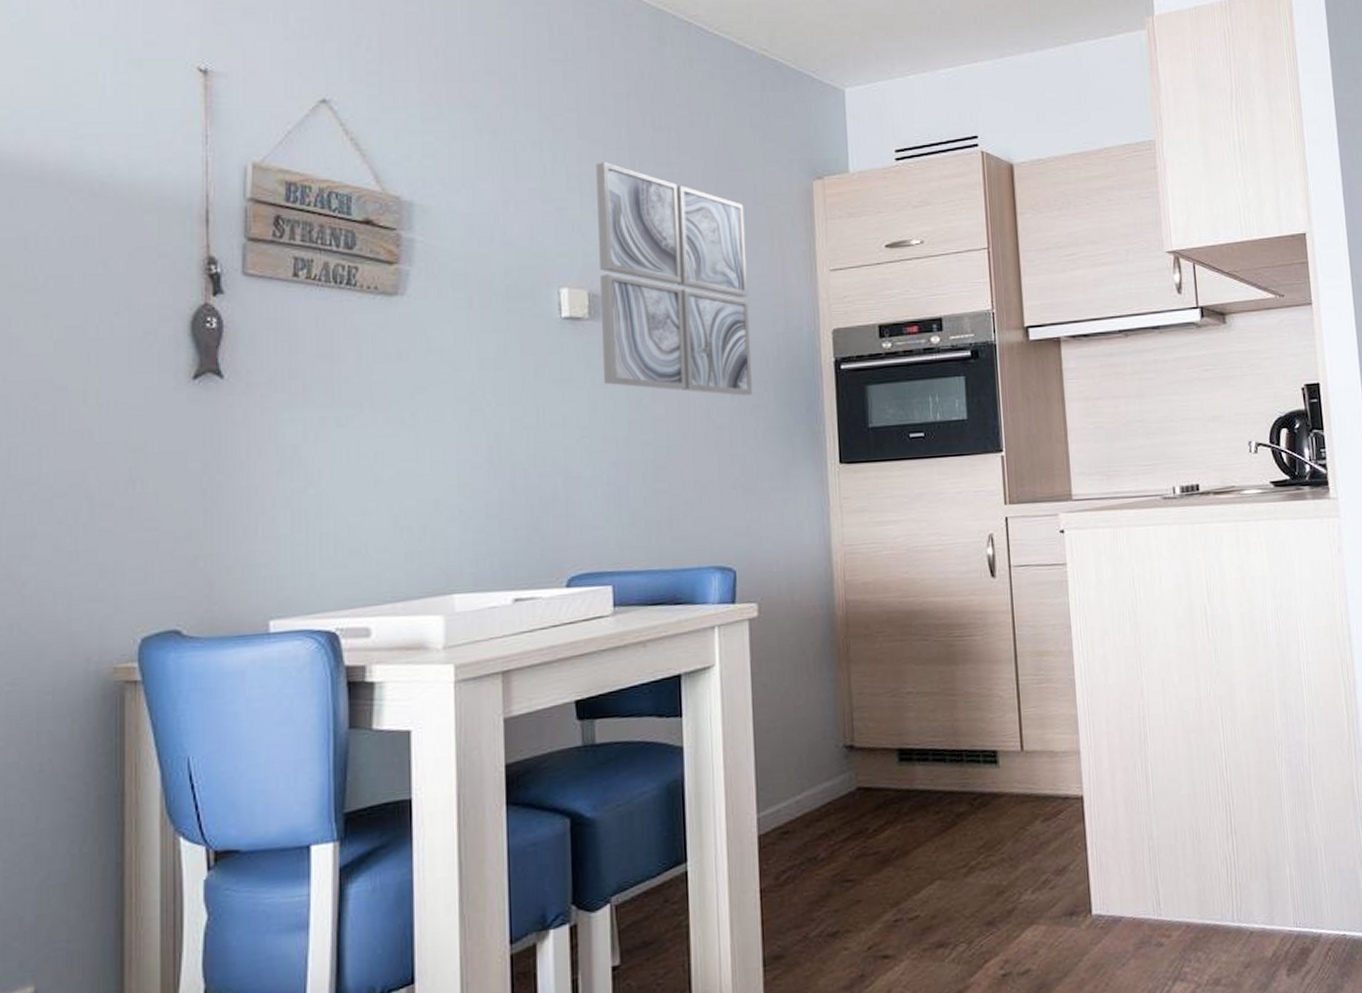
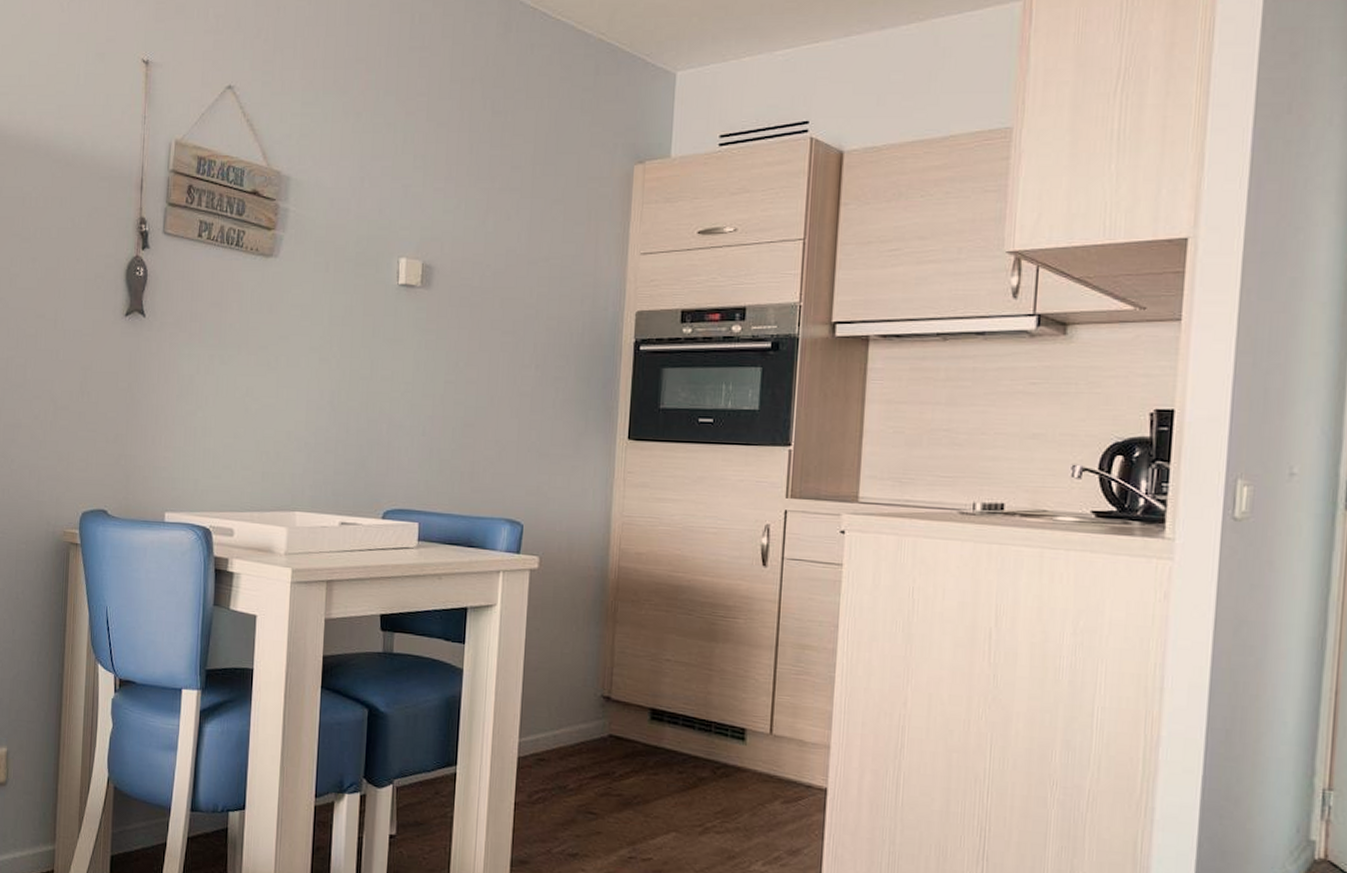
wall art: present [596,162,753,396] -> none [427,144,566,368]

